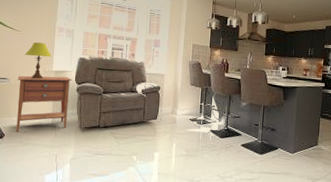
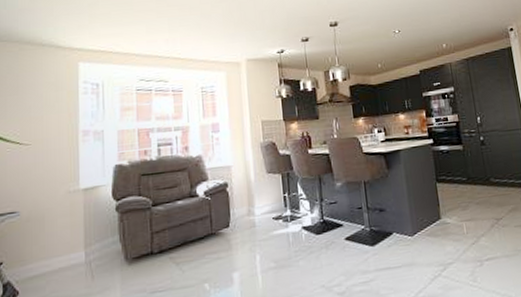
nightstand: present [16,75,72,132] -> none [31,194,108,285]
table lamp: present [24,42,53,80] -> none [38,154,78,206]

